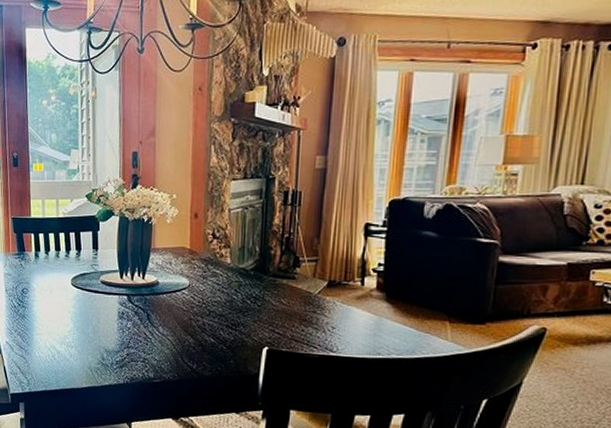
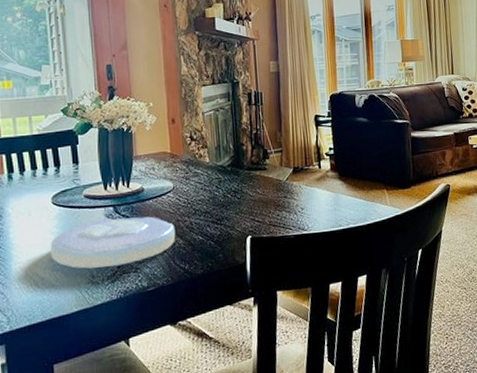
plate: none [67,306,187,353] -> present [50,216,176,269]

